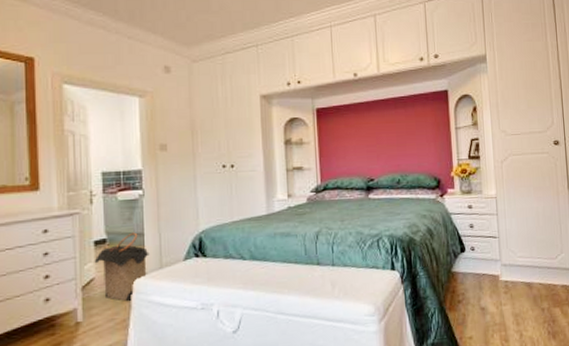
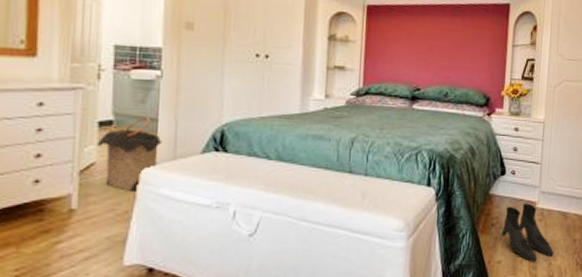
boots: none [469,277,524,335] -> present [501,203,554,262]

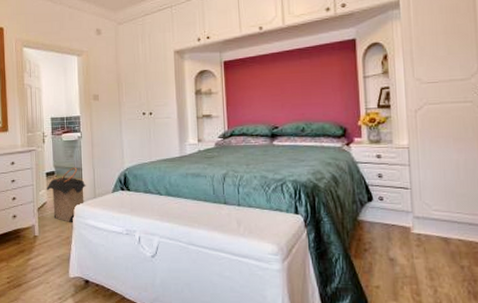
boots: present [501,203,554,262] -> none [376,228,439,288]

